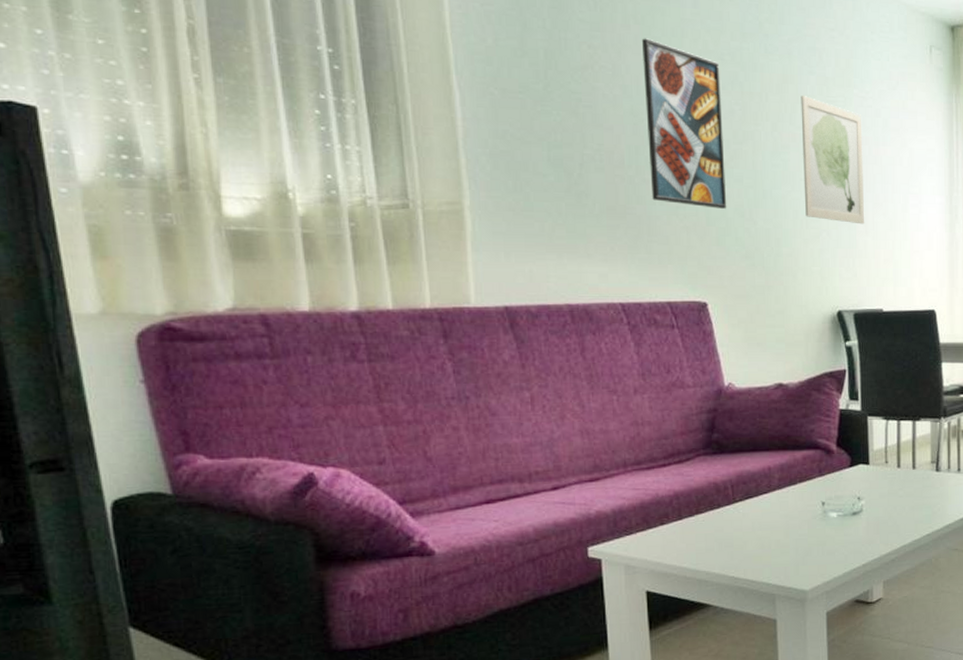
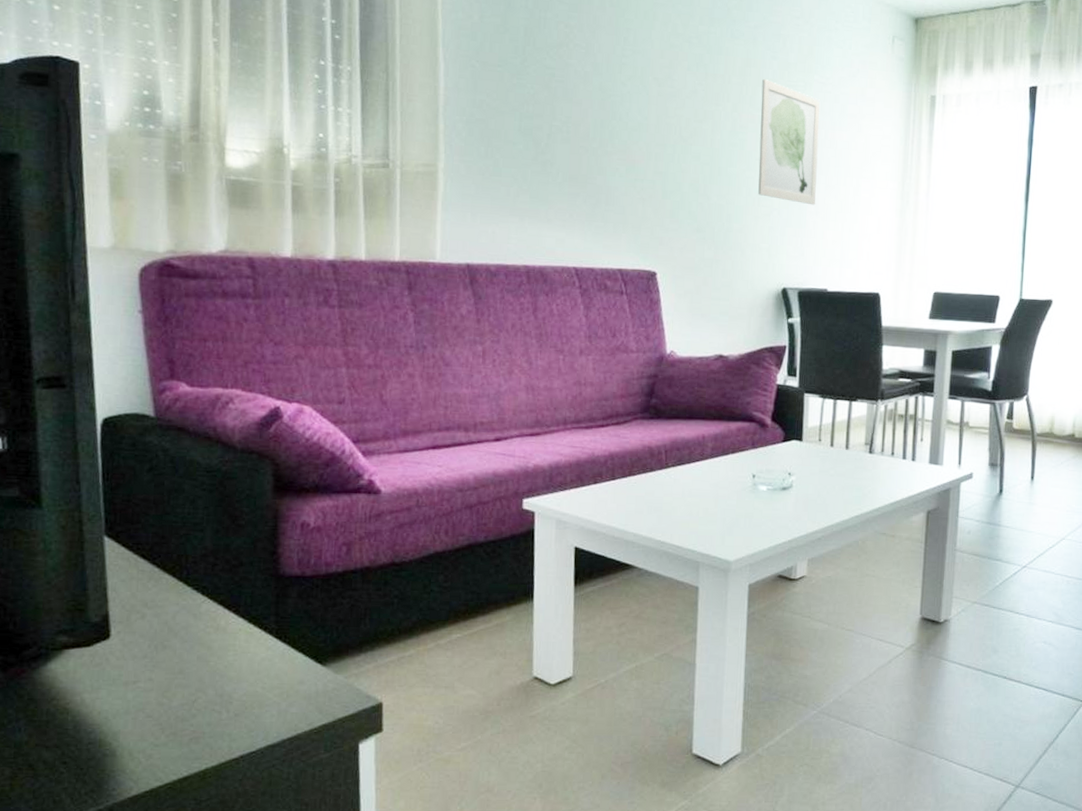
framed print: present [641,38,727,209] -> none [612,20,687,183]

